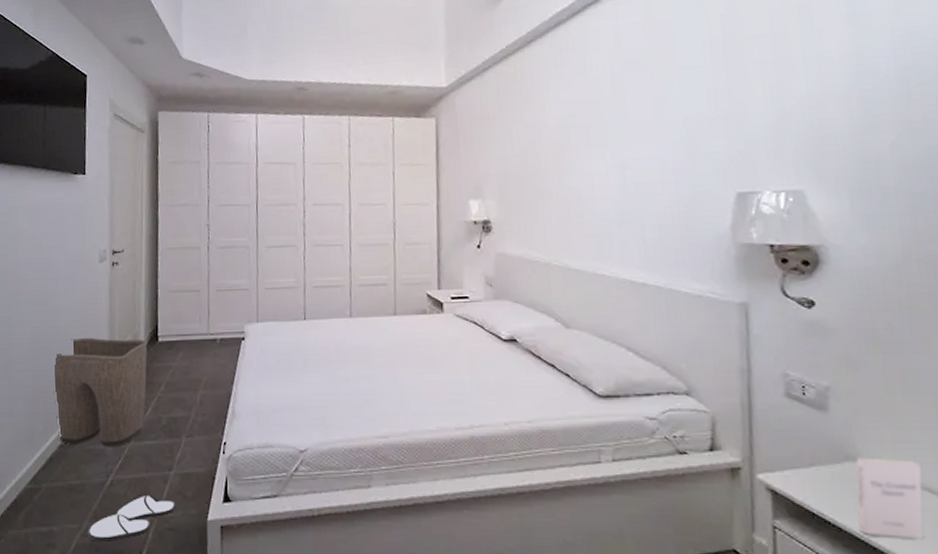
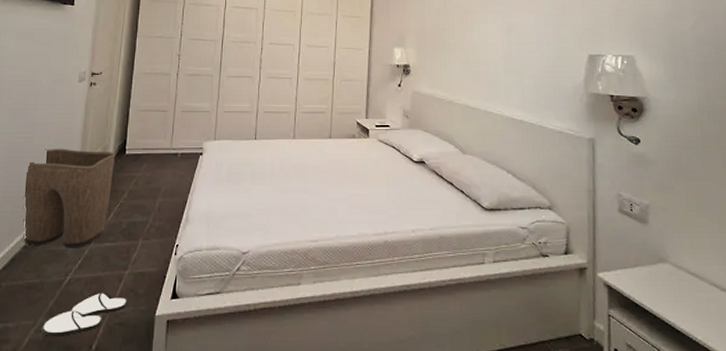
book: present [855,457,925,540] -> none [666,260,712,324]

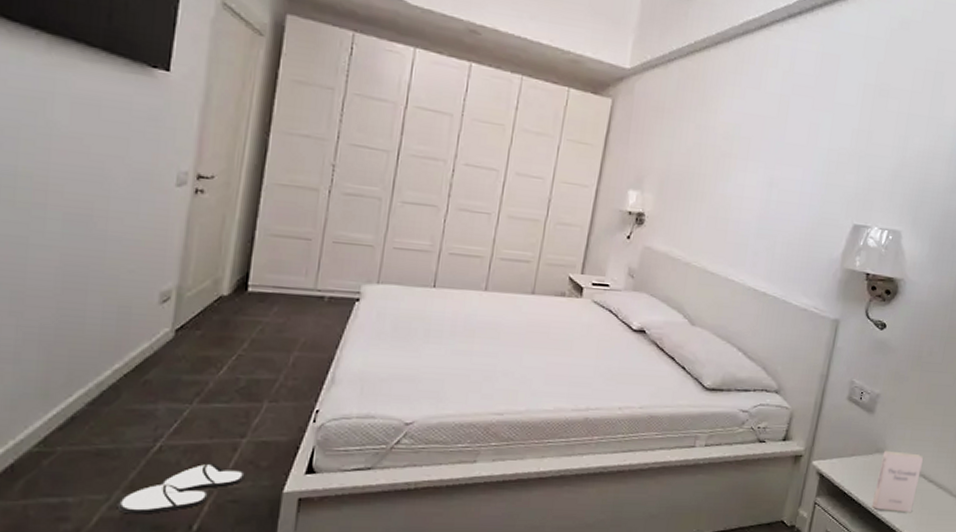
laundry basket: present [22,148,116,249] -> none [86,275,233,409]
book: none [666,260,712,324] -> present [871,450,924,513]

